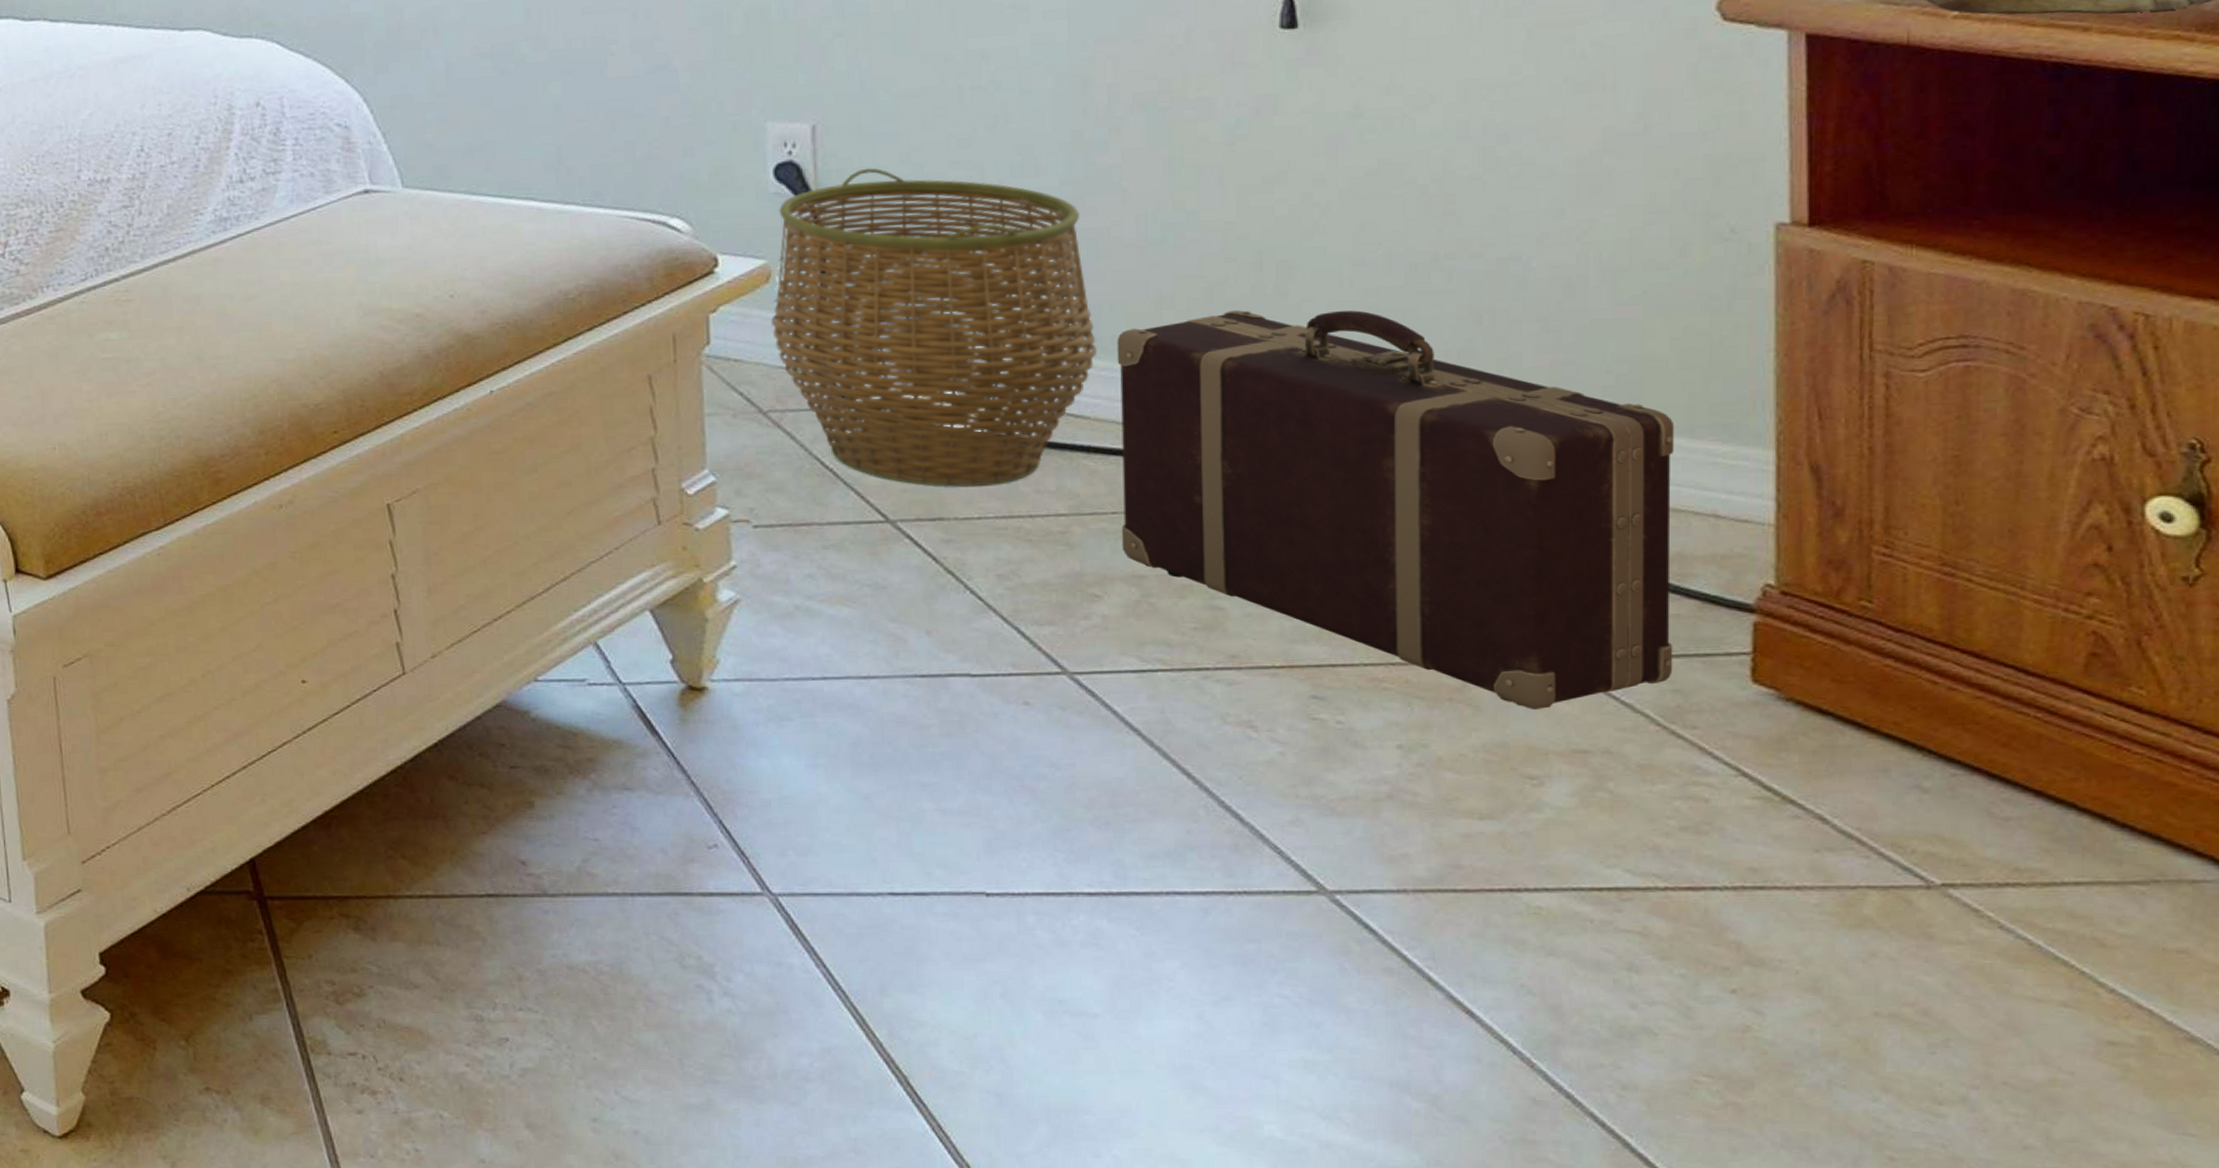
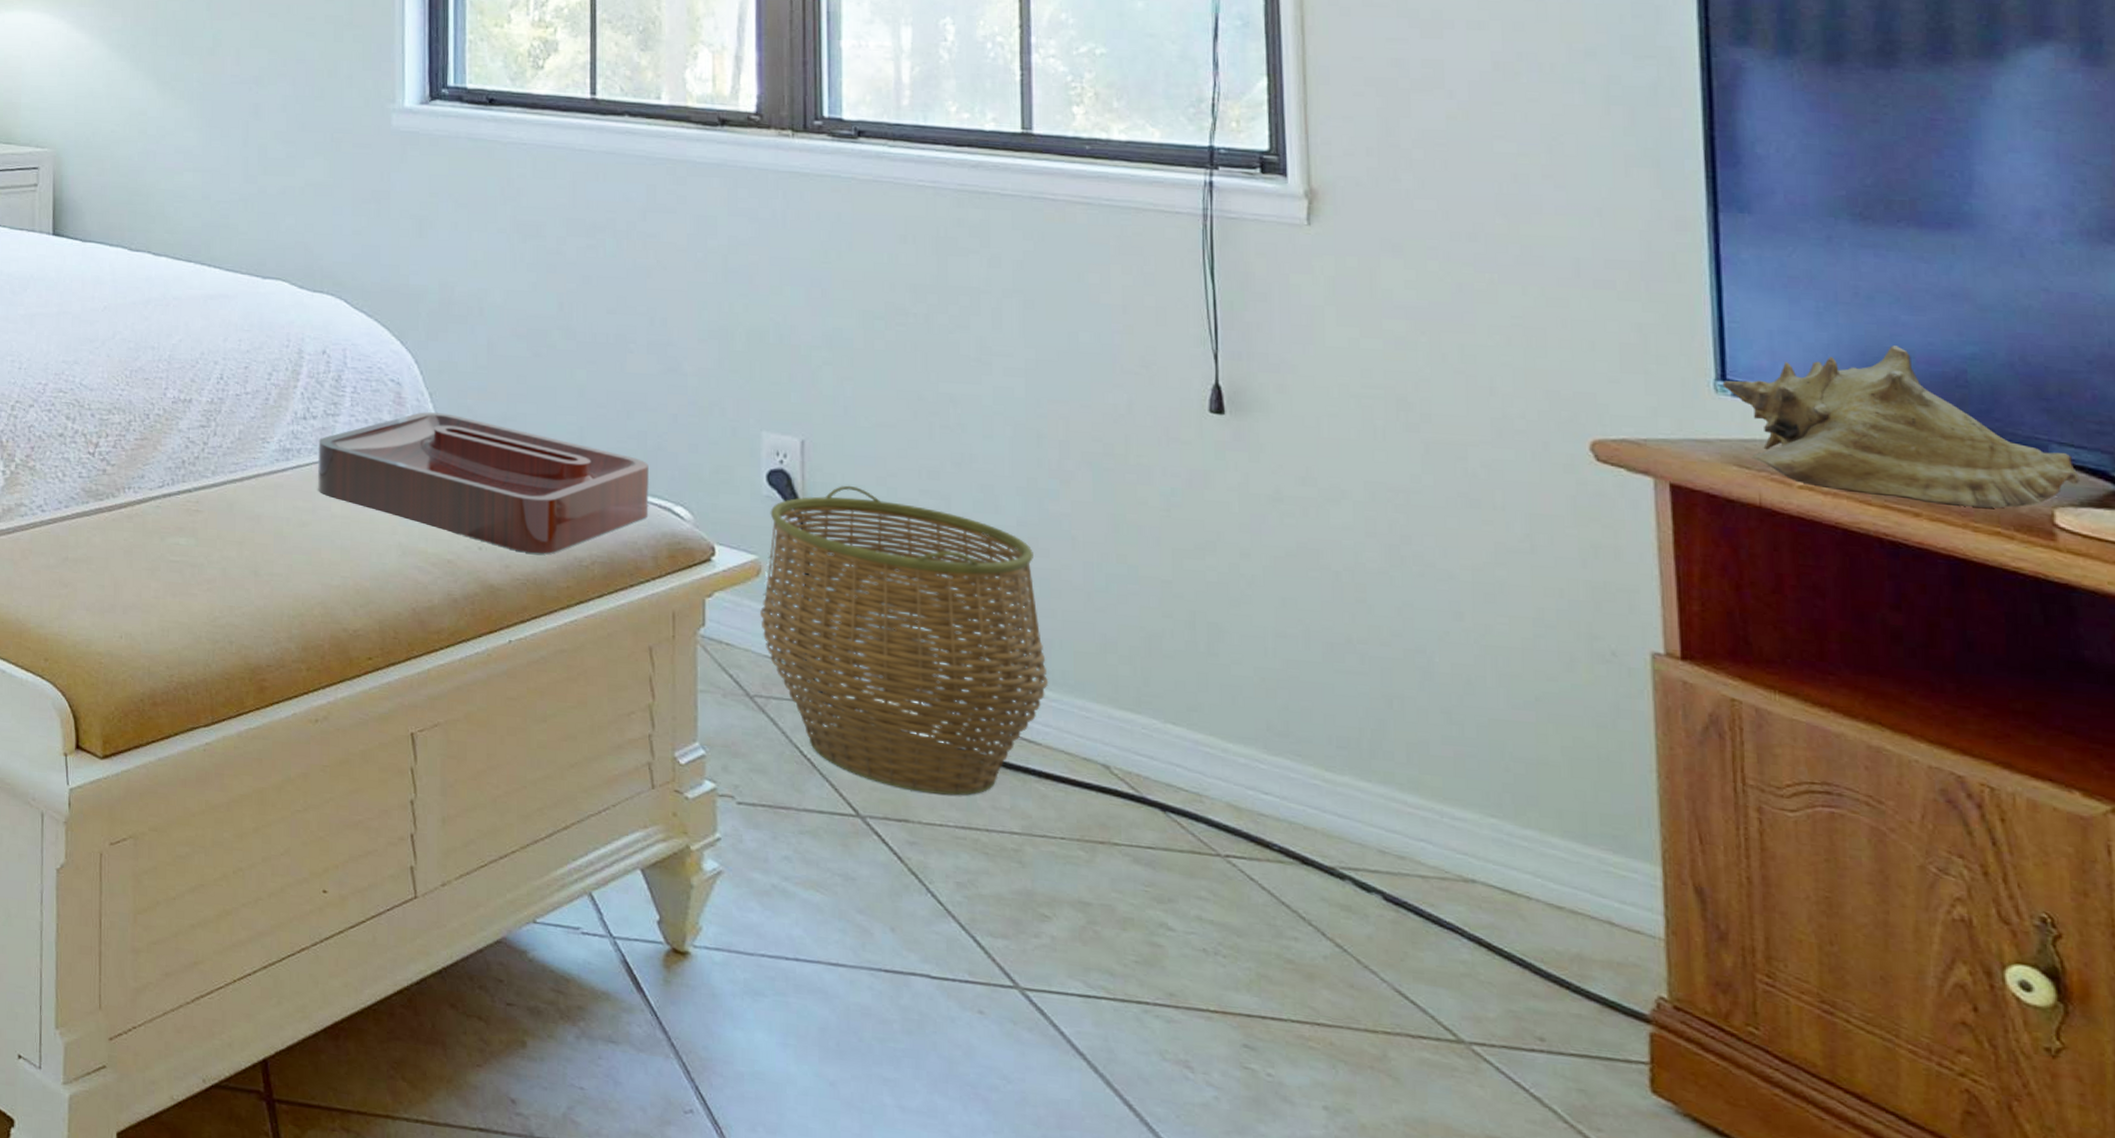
decorative tray: none [259,153,641,293] -> present [318,412,649,554]
suitcase: present [1116,310,1675,709] -> none [1066,662,1577,1090]

